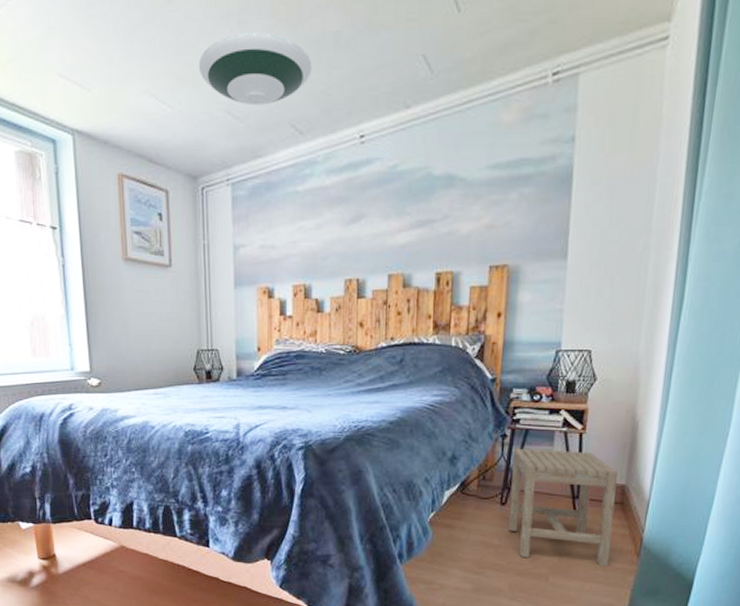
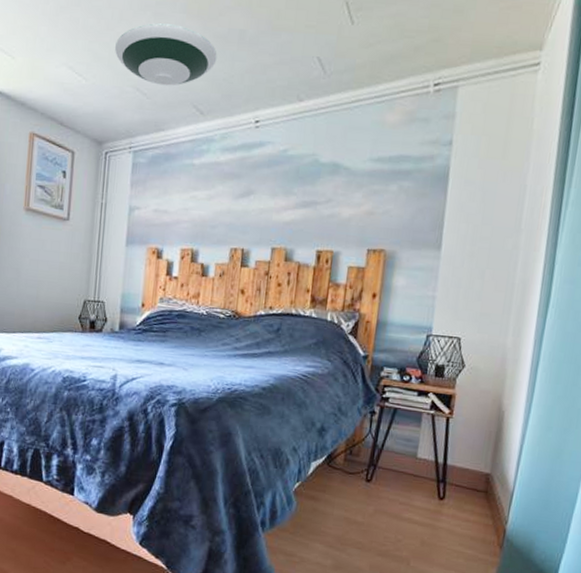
stool: present [508,448,618,567] -> none [372,425,483,557]

